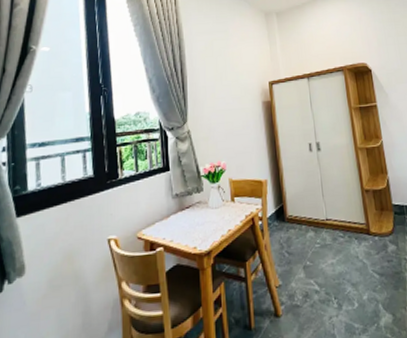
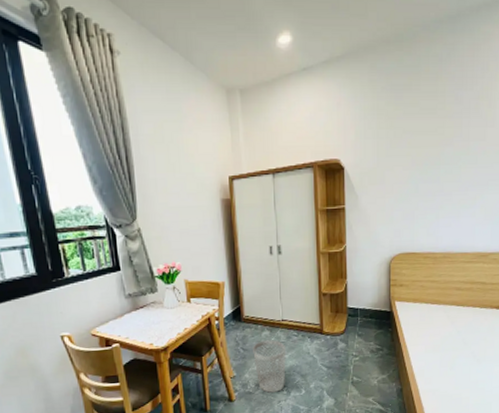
wastebasket: none [298,242,335,306] -> present [253,340,286,393]

